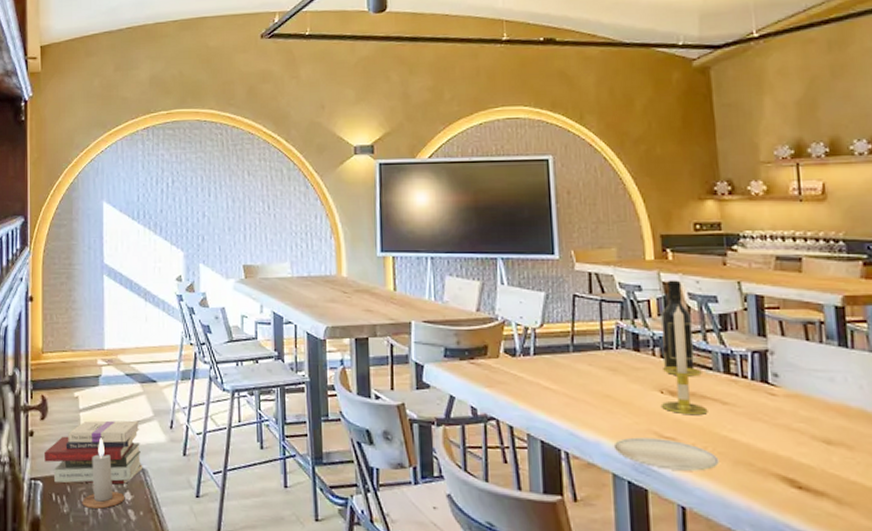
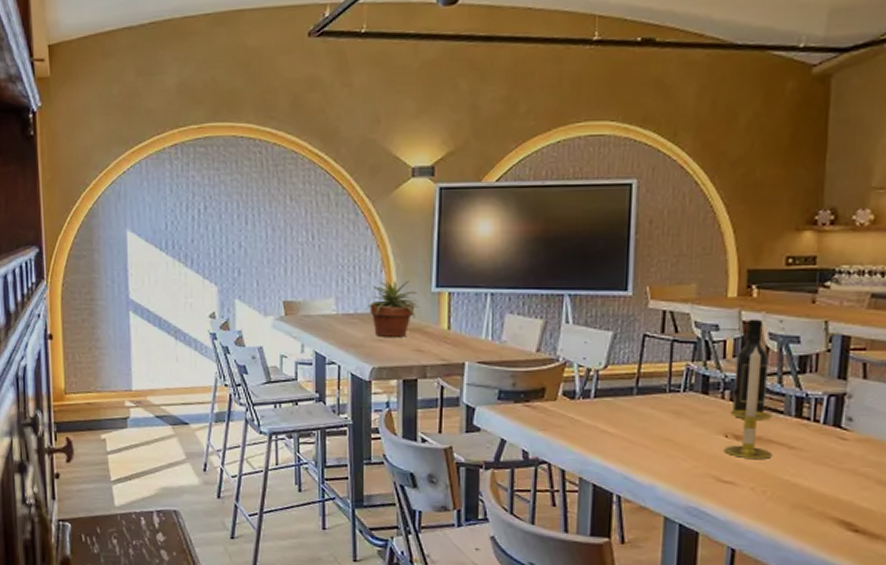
books: present [45,420,143,485] -> none [72,462,176,526]
candle: present [82,438,125,509] -> none [112,480,157,549]
potted plant: none [317,246,367,298] -> present [365,281,420,337]
plate: present [613,437,719,471] -> none [668,481,777,515]

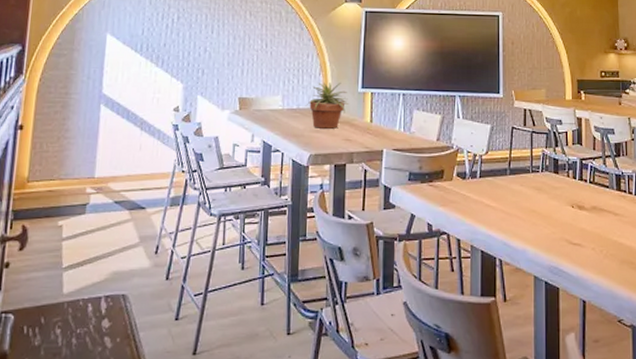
candle: present [723,346,773,459] -> none [571,136,605,224]
wine bottle: present [733,319,769,419] -> none [575,116,596,192]

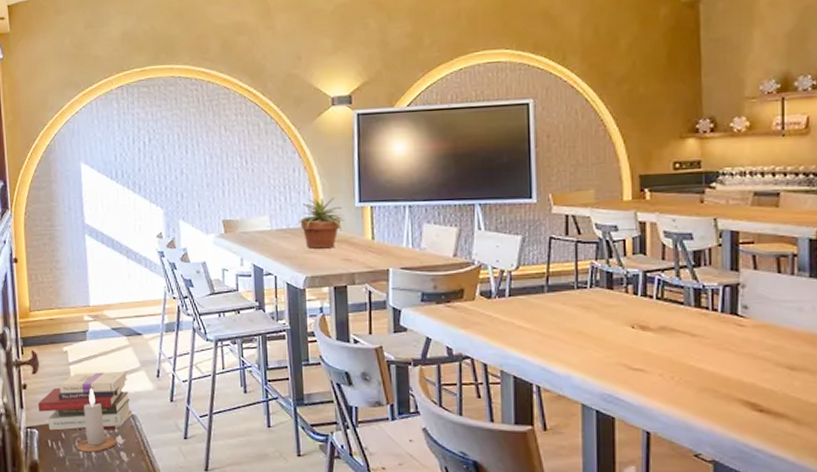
books: none [19,247,124,315] -> present [38,371,133,431]
candle: none [55,266,103,338] -> present [76,388,117,452]

